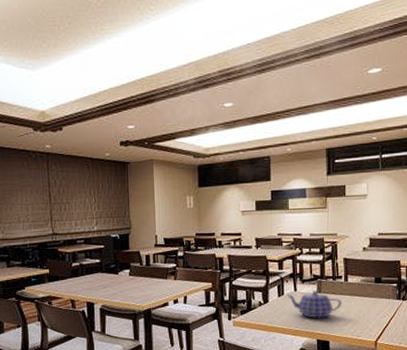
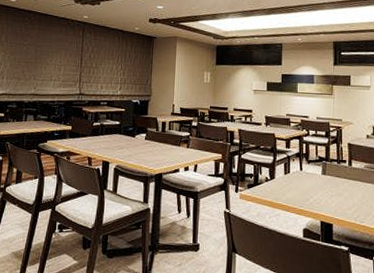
teapot: present [287,289,342,318] -> none [293,171,346,200]

